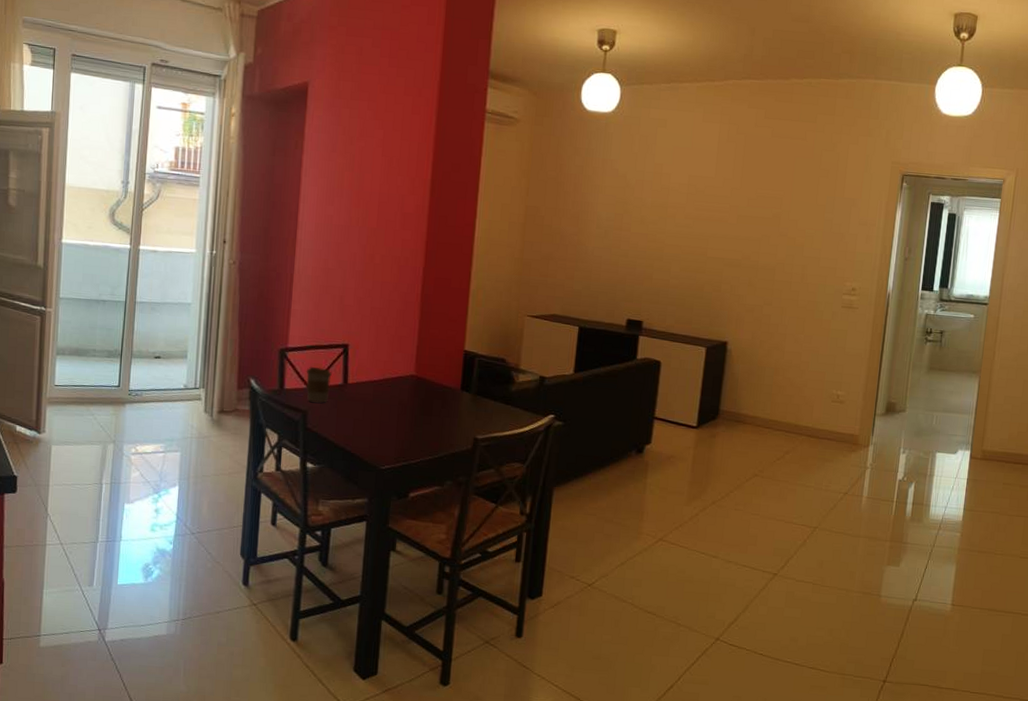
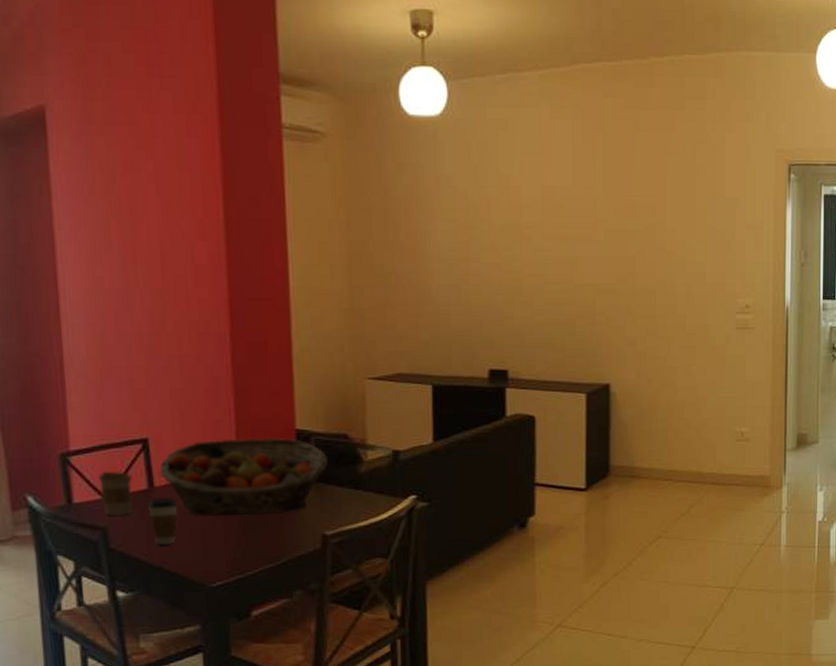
coffee cup: none [340,392,364,431] -> present [148,497,178,545]
fruit basket: none [353,351,486,417] -> present [158,438,327,517]

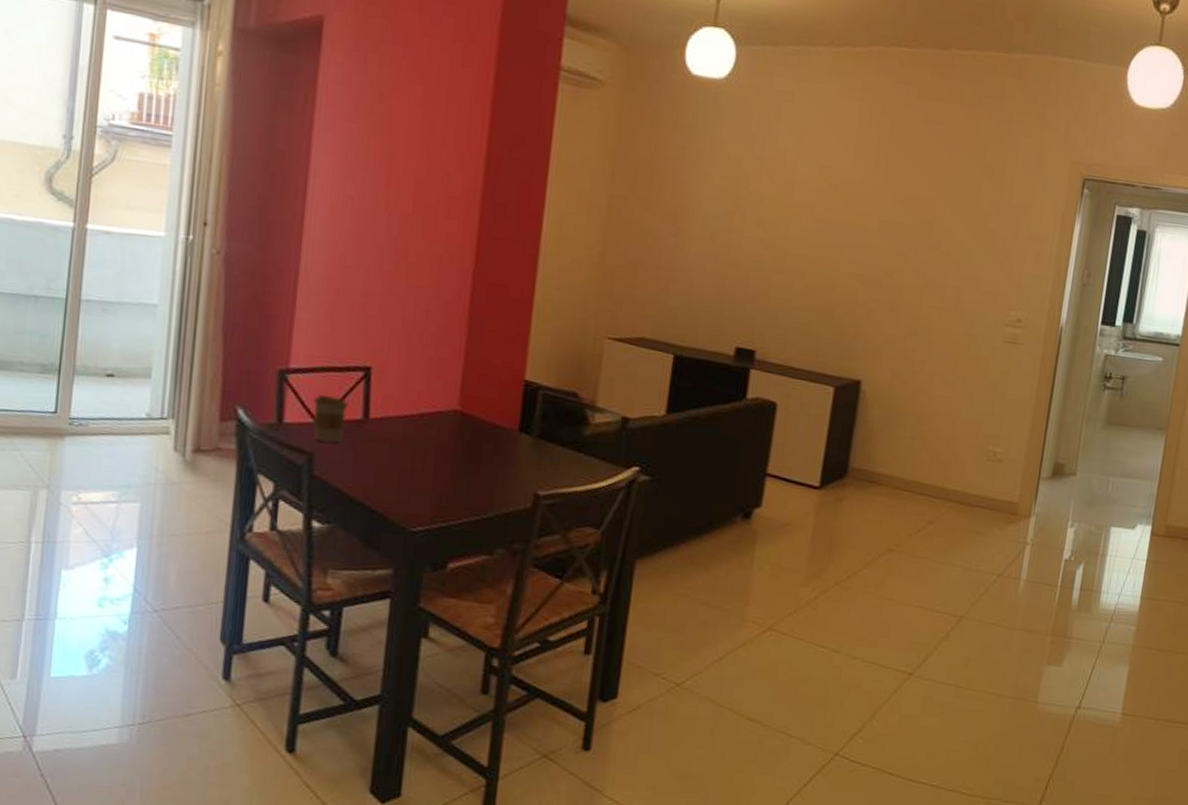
coffee cup: present [148,497,178,545] -> none [359,430,390,480]
fruit basket: present [158,438,327,517] -> none [376,378,553,466]

